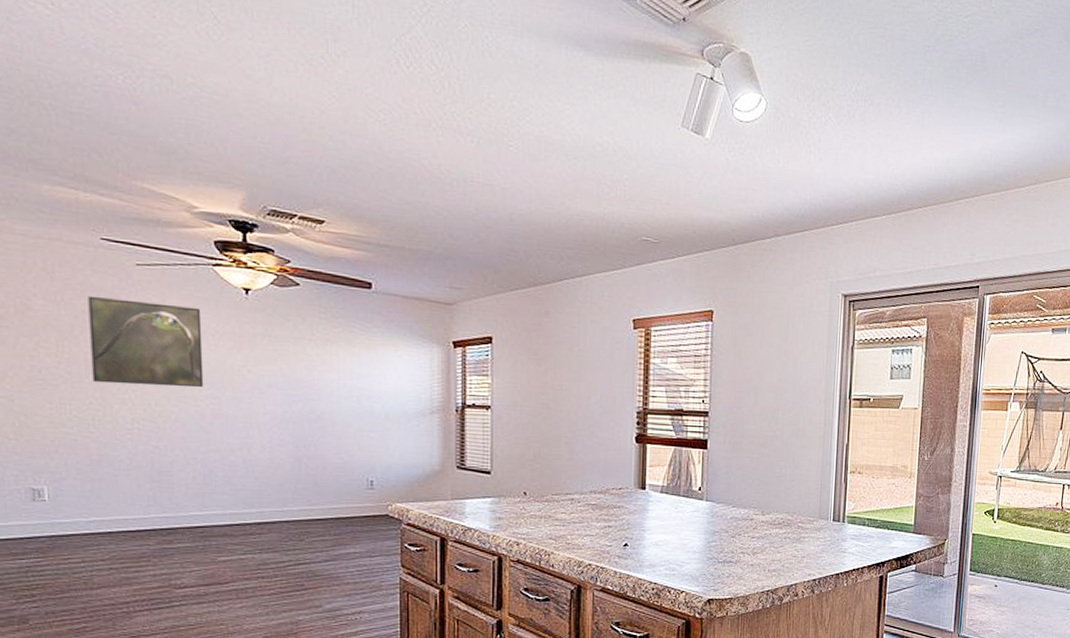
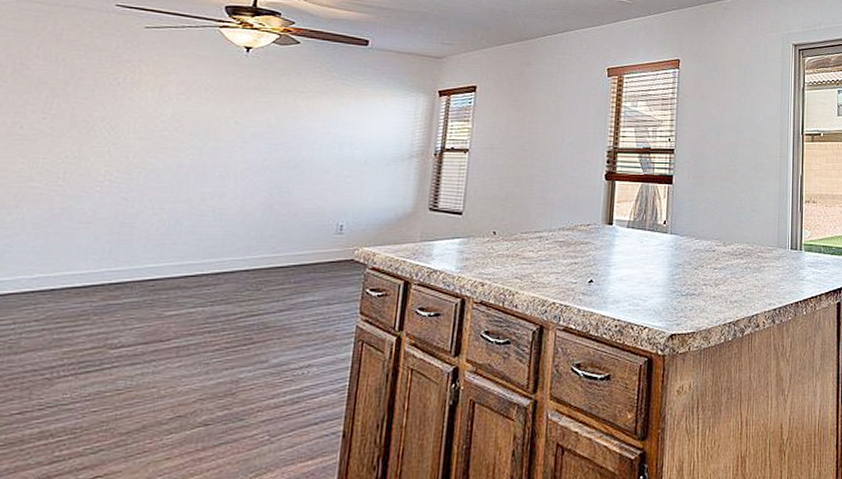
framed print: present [88,295,204,388] -> none [74,55,200,139]

